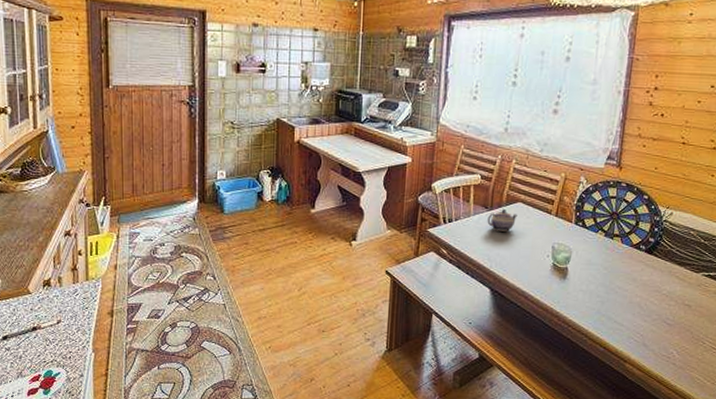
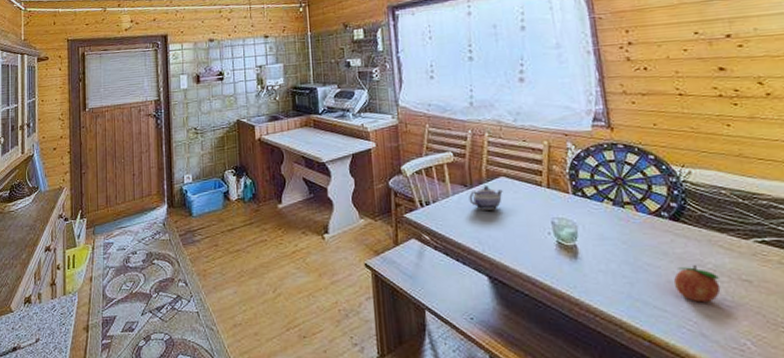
fruit: none [634,291,669,320] -> present [673,265,721,303]

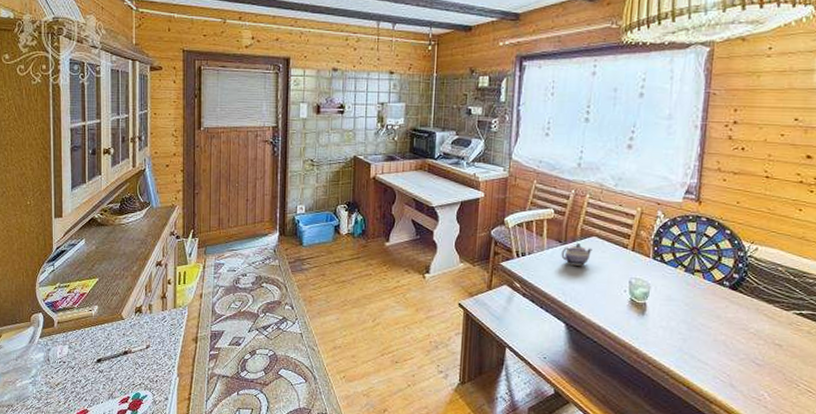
fruit: present [673,265,721,303] -> none [719,329,757,360]

